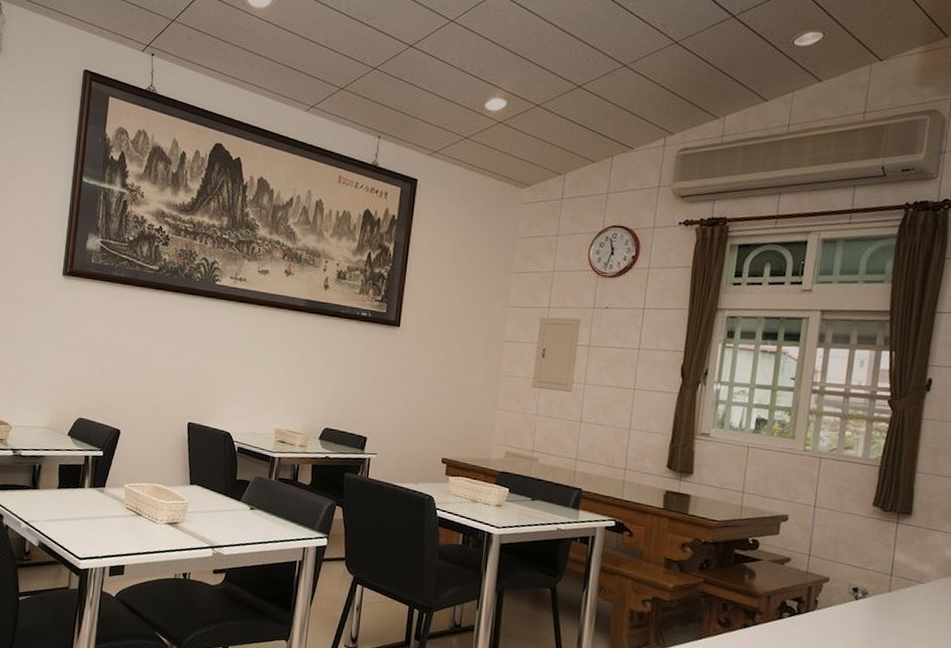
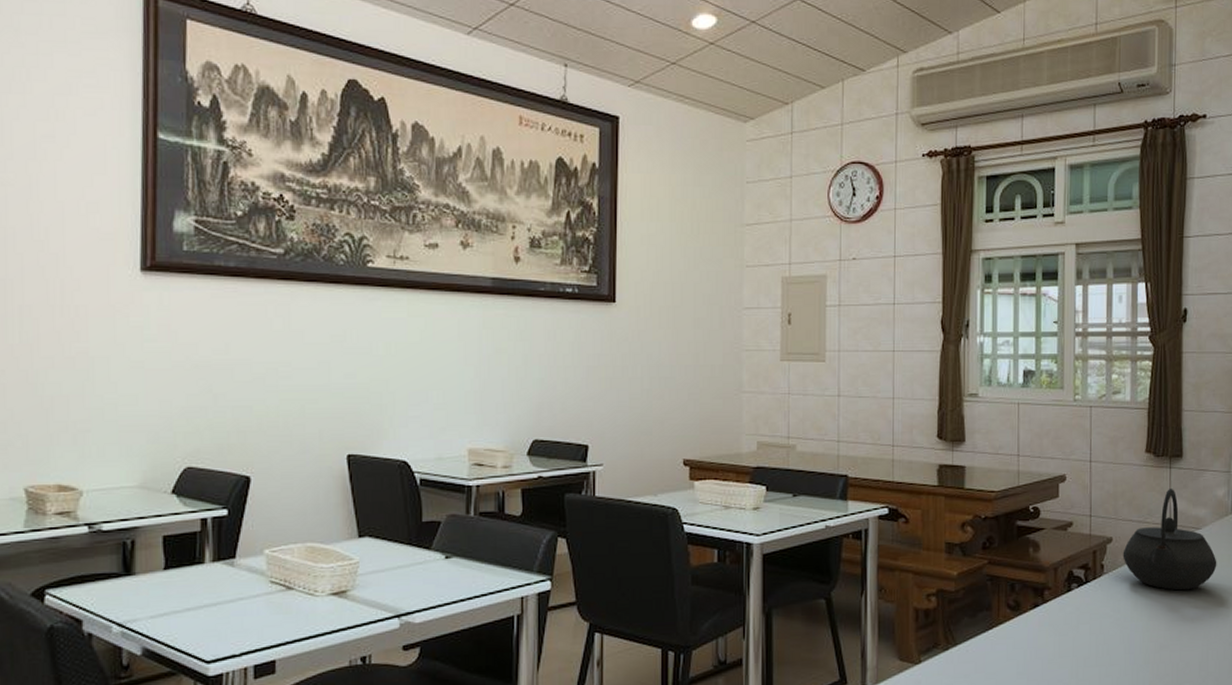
kettle: none [838,541,938,637] -> present [1122,488,1217,591]

